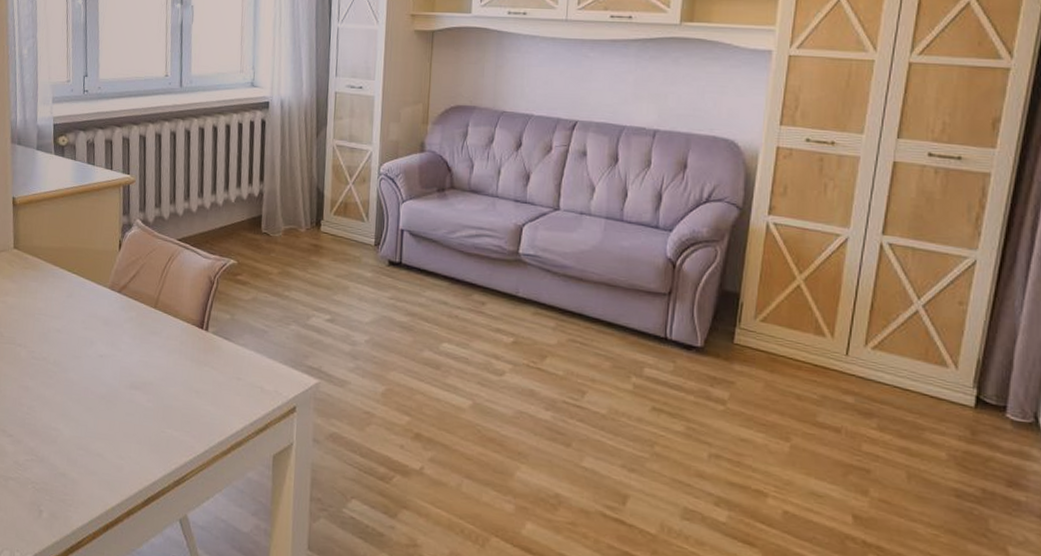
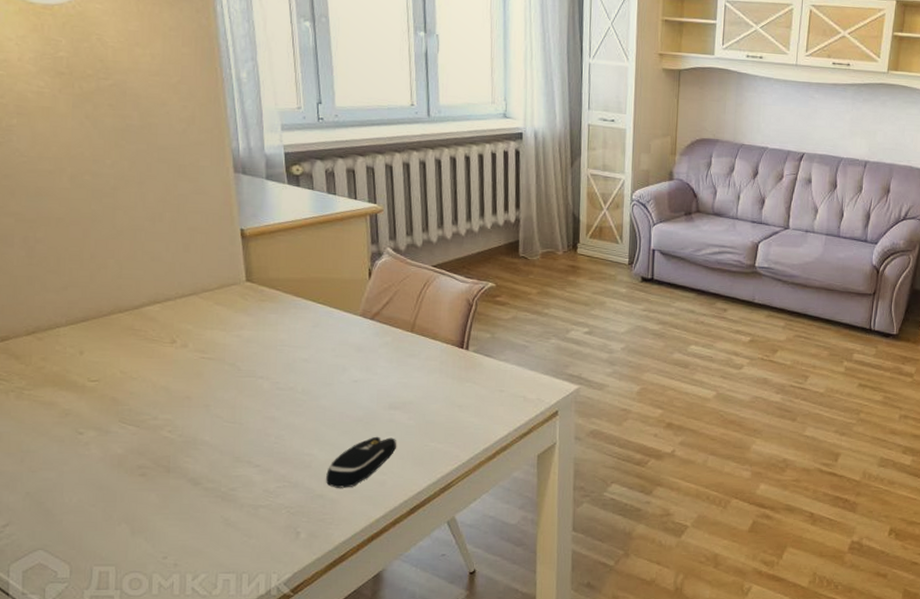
computer mouse: none [69,416,135,469] -> present [326,436,396,488]

